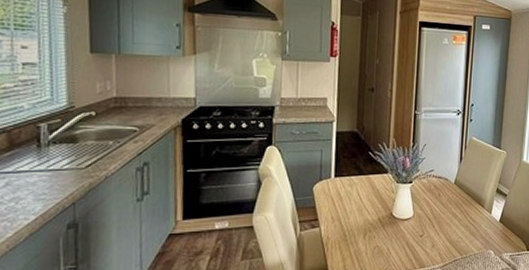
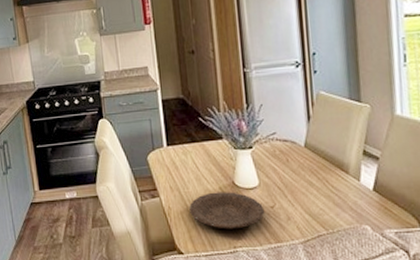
plate: none [347,222,415,257] -> present [189,192,265,229]

